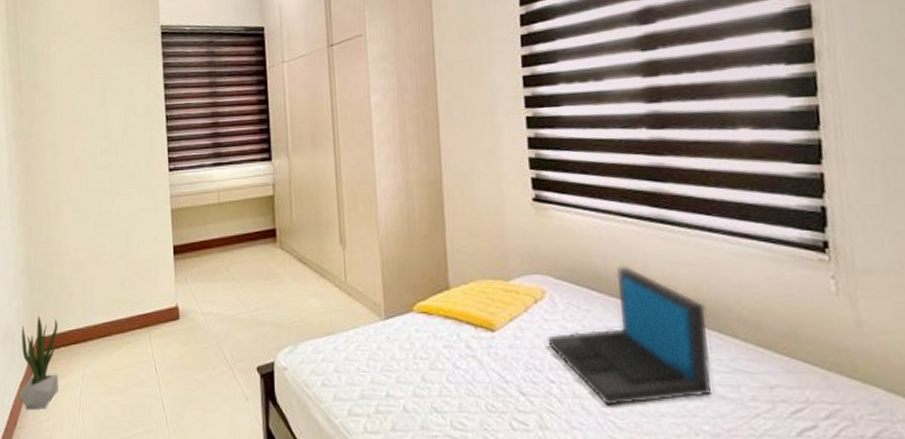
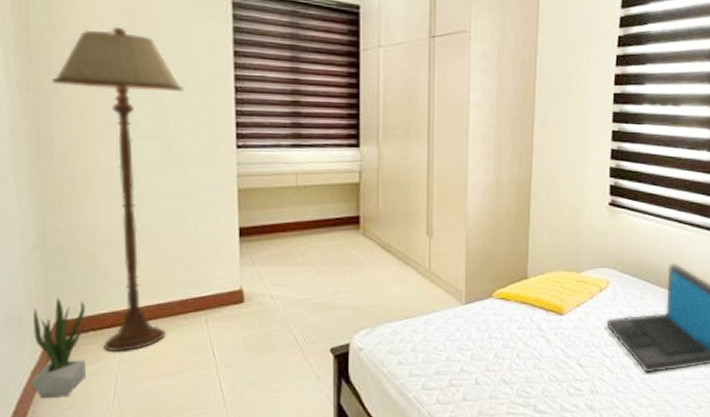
floor lamp: none [36,77,127,366] -> present [52,28,184,351]

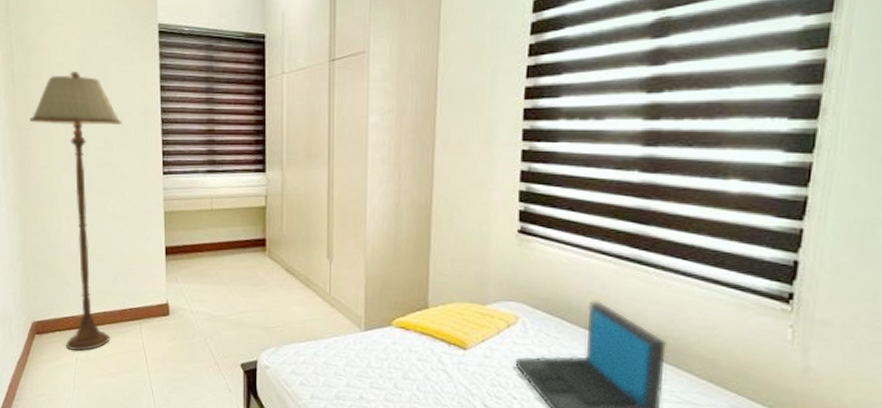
potted plant: present [31,298,86,399] -> none [17,302,54,385]

